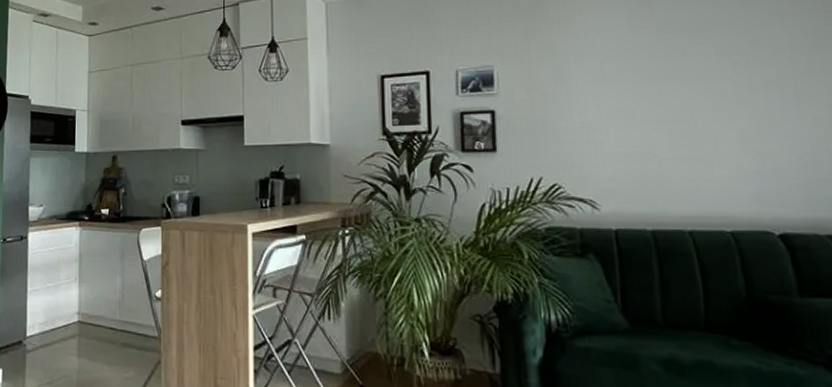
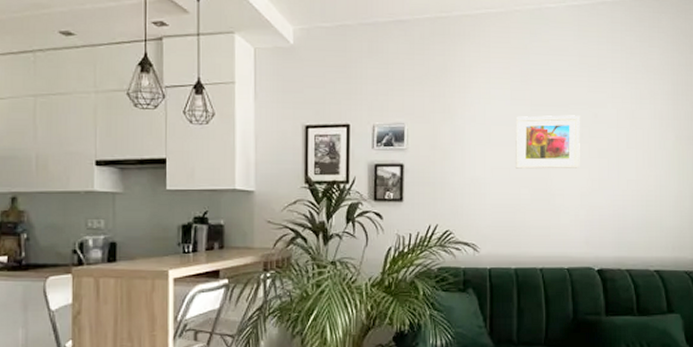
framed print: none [637,40,738,110] -> present [515,115,581,169]

